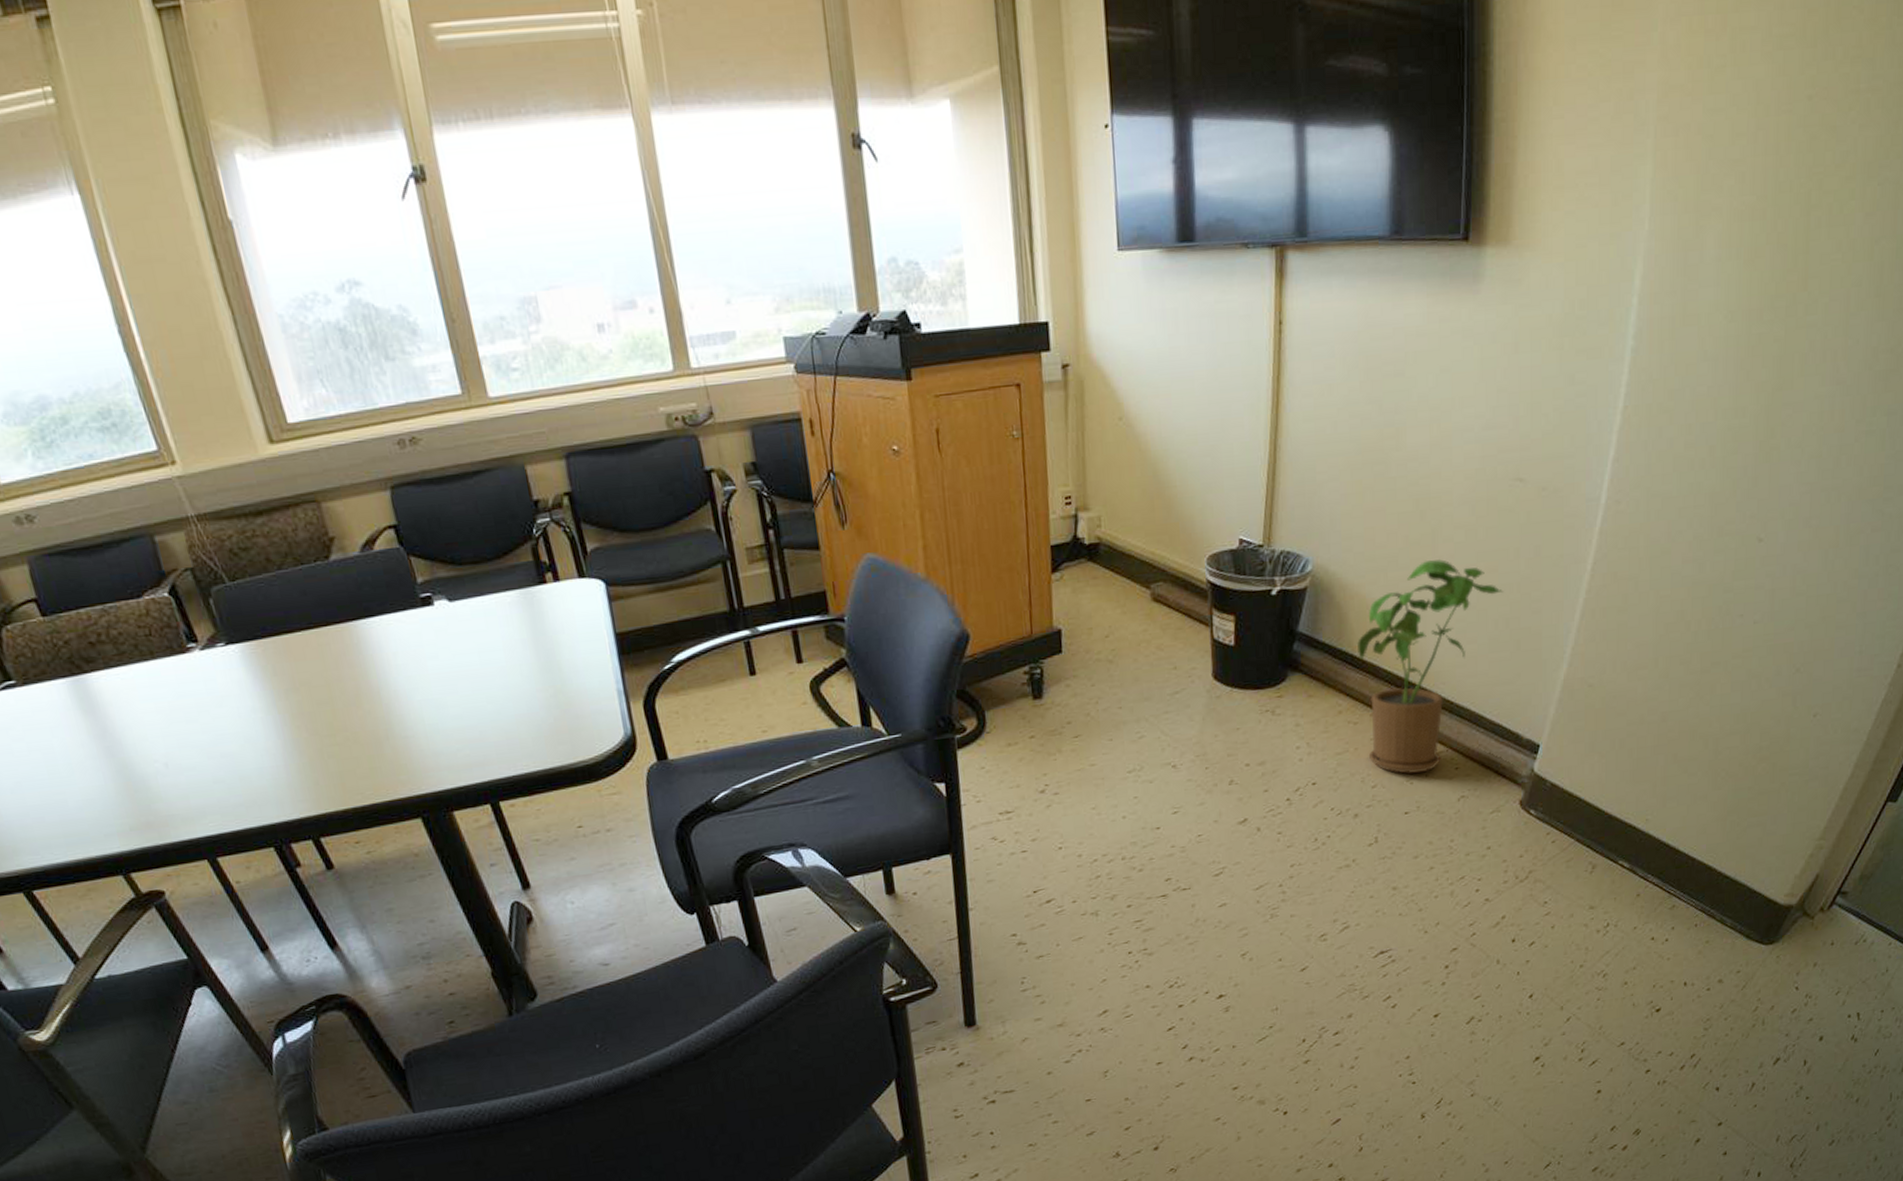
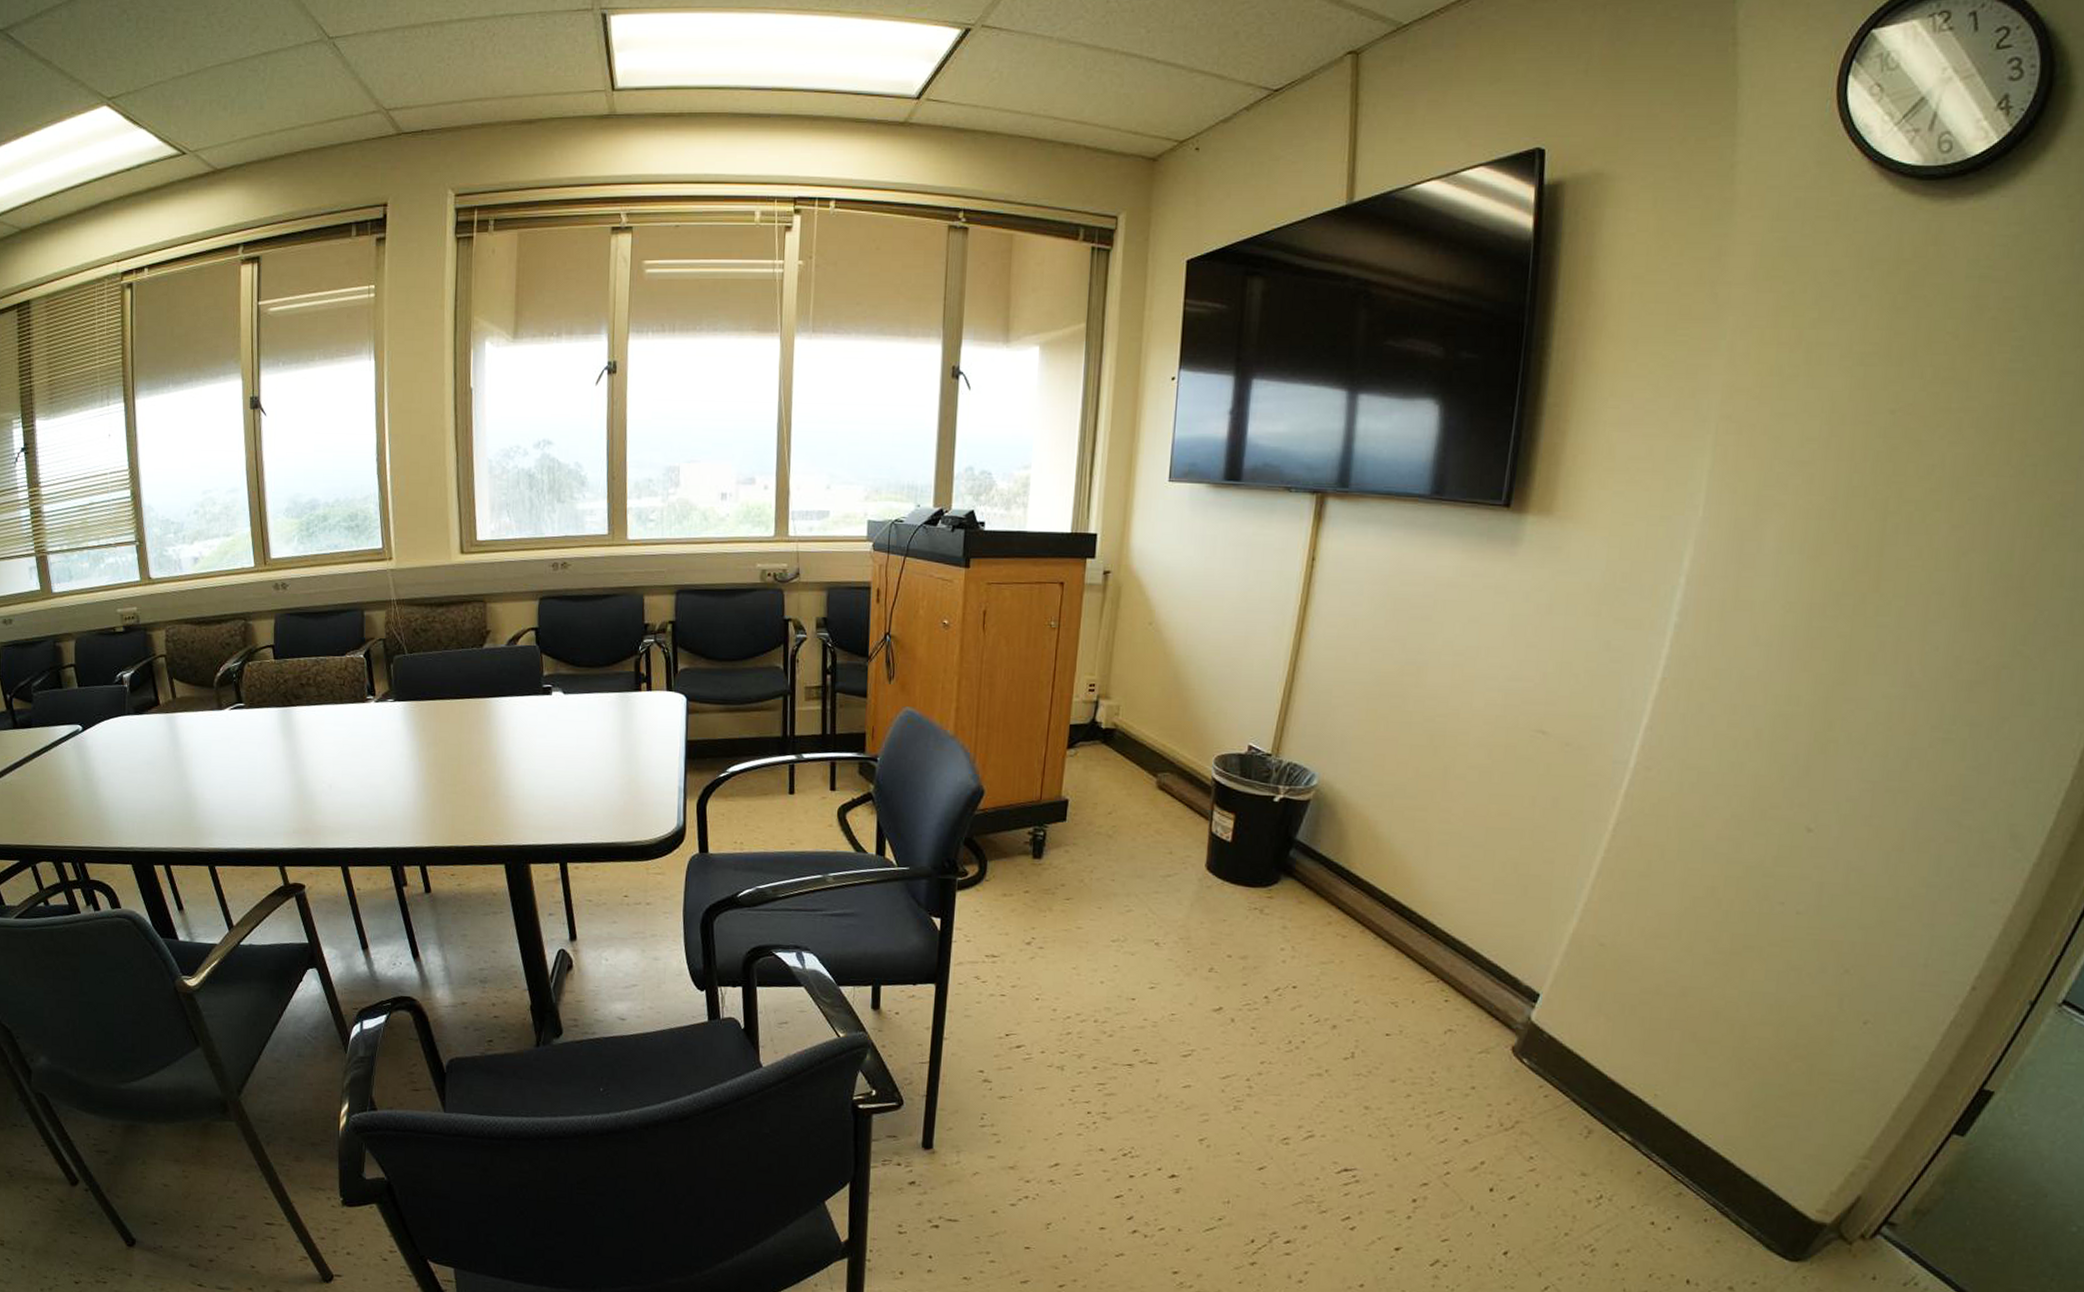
house plant: present [1356,558,1504,774] -> none [1354,793,1515,998]

